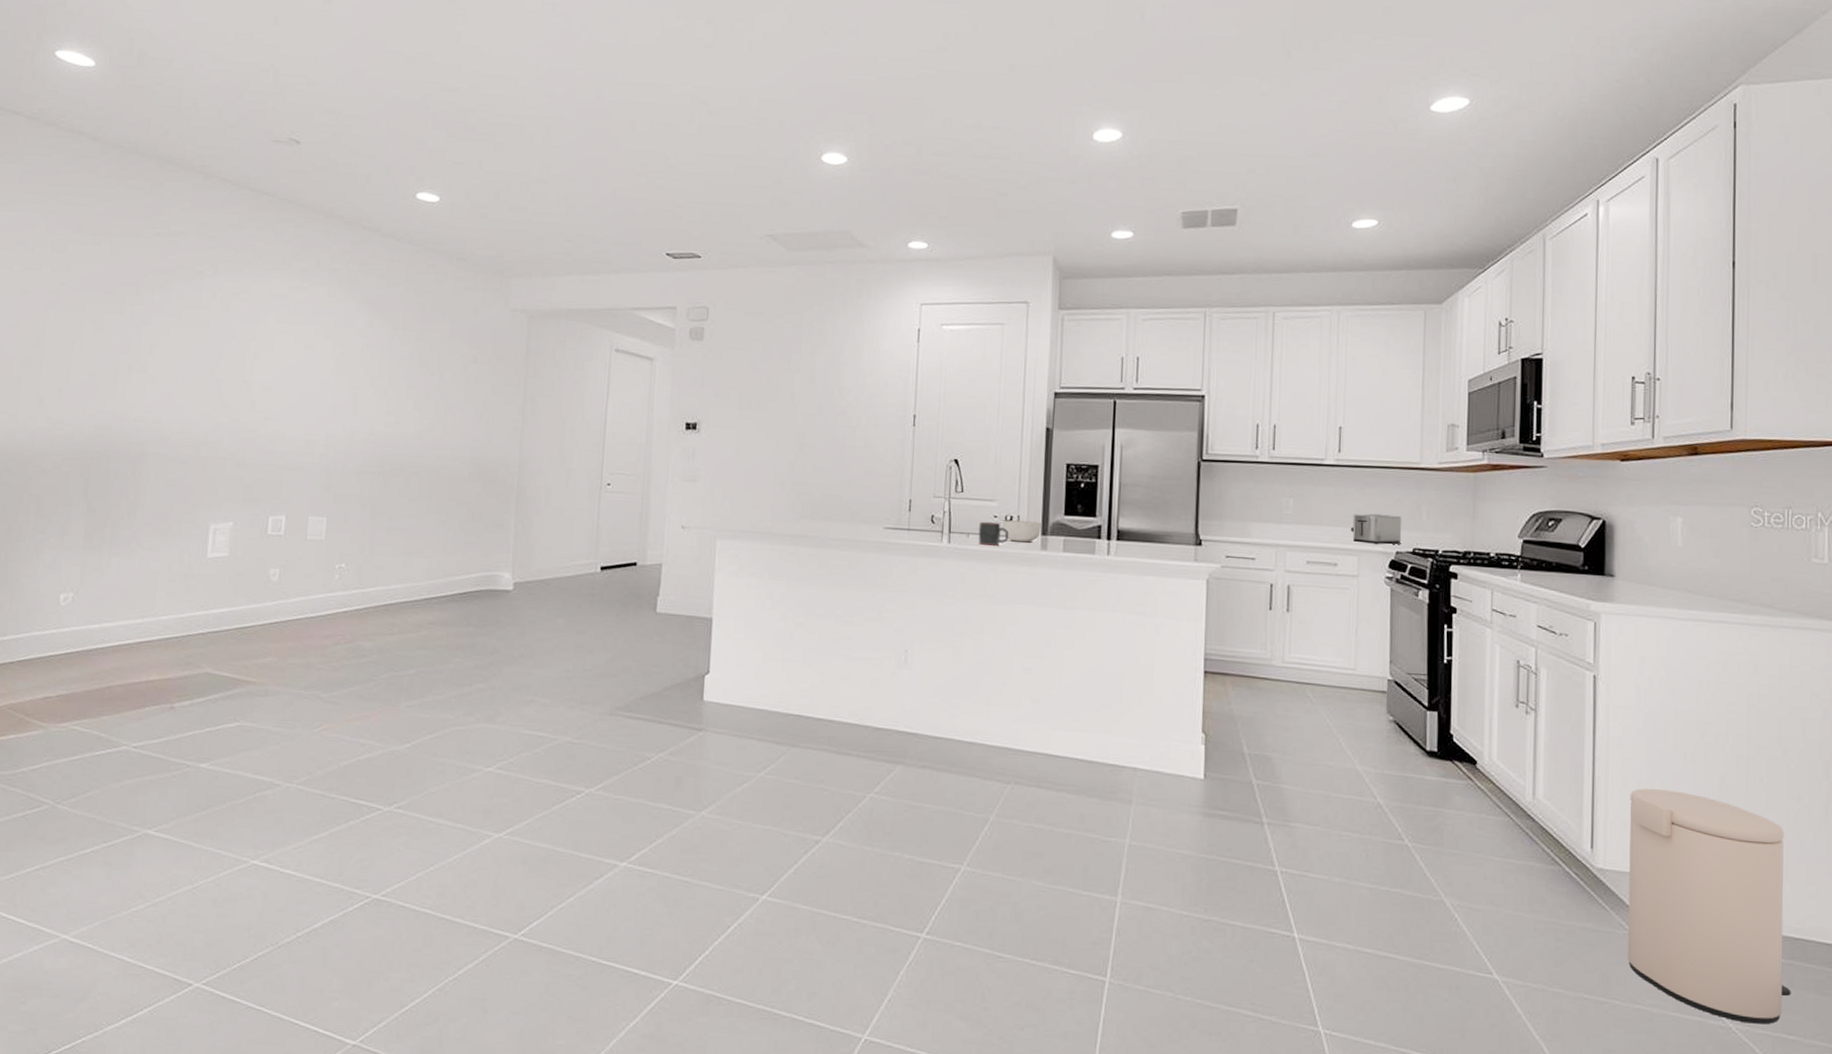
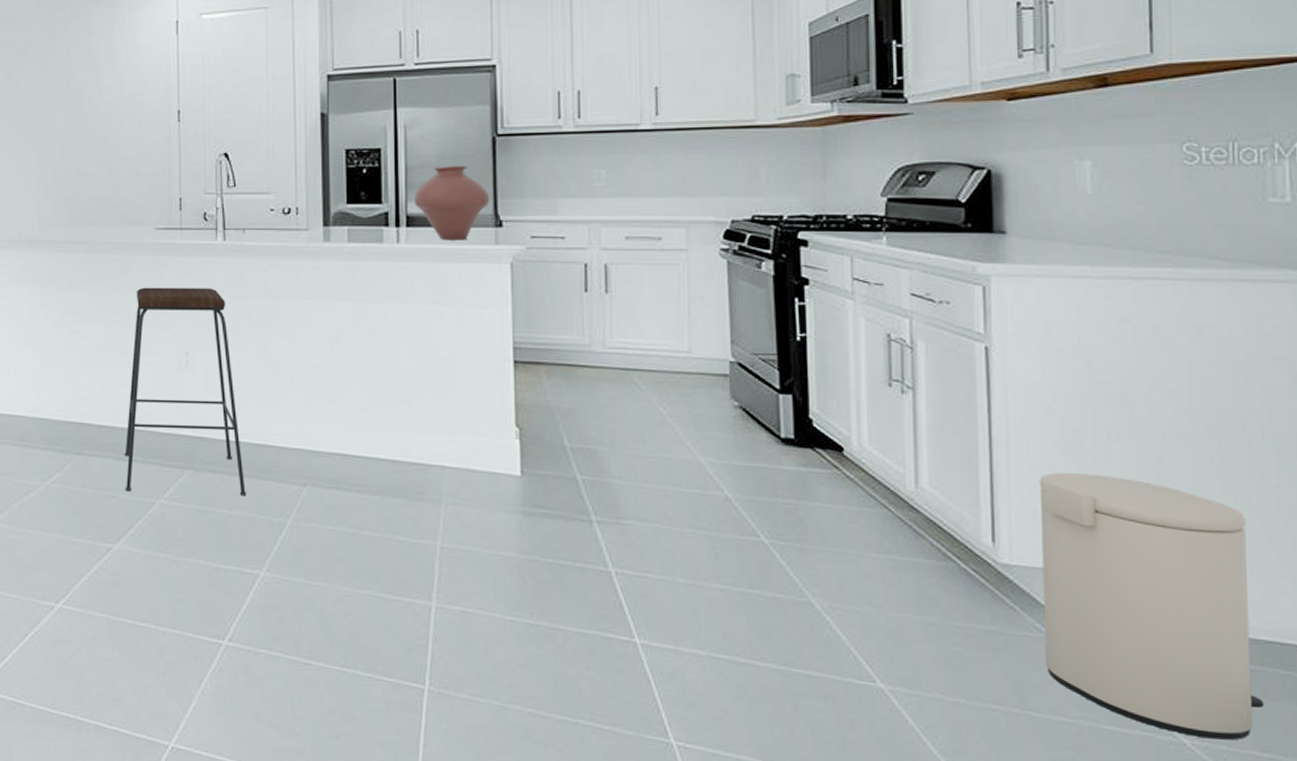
bar stool: none [837,584,954,792] -> present [125,287,247,497]
mug: present [978,521,1009,546] -> none [254,215,288,240]
bowl: present [1001,520,1043,544] -> none [279,213,324,236]
vase: none [1124,485,1192,556] -> present [413,165,490,241]
toaster: present [1350,513,1402,545] -> none [674,180,737,215]

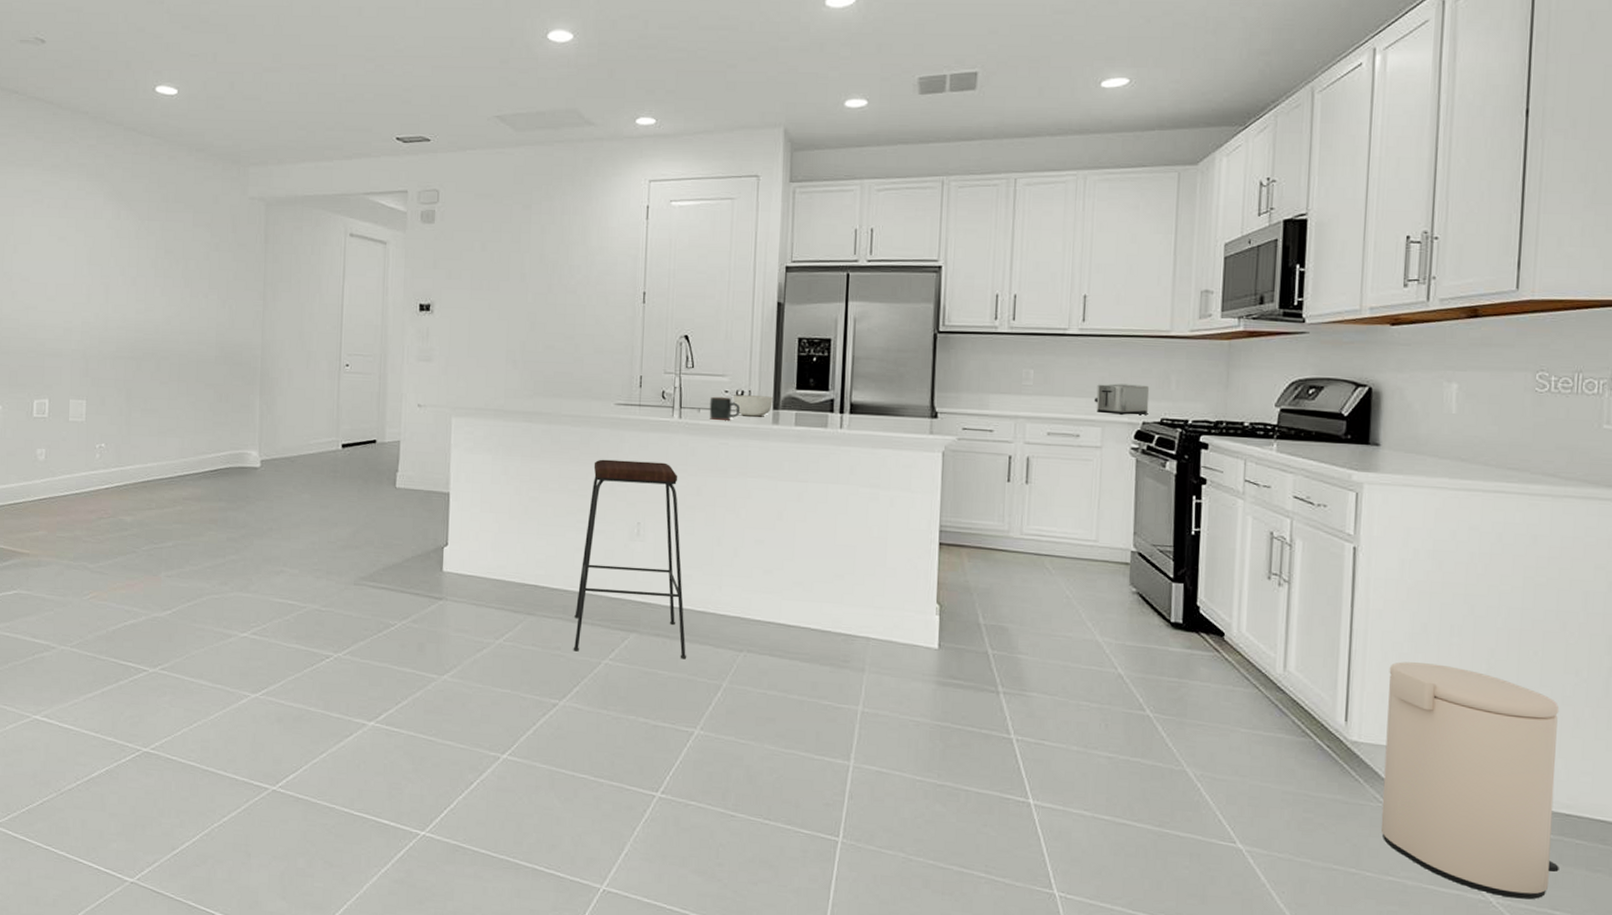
mug: none [254,215,288,240] -> present [709,396,741,420]
bowl: none [279,213,324,236] -> present [732,395,774,418]
vase: present [413,165,490,241] -> none [858,358,928,429]
toaster: none [674,180,737,215] -> present [1094,383,1150,416]

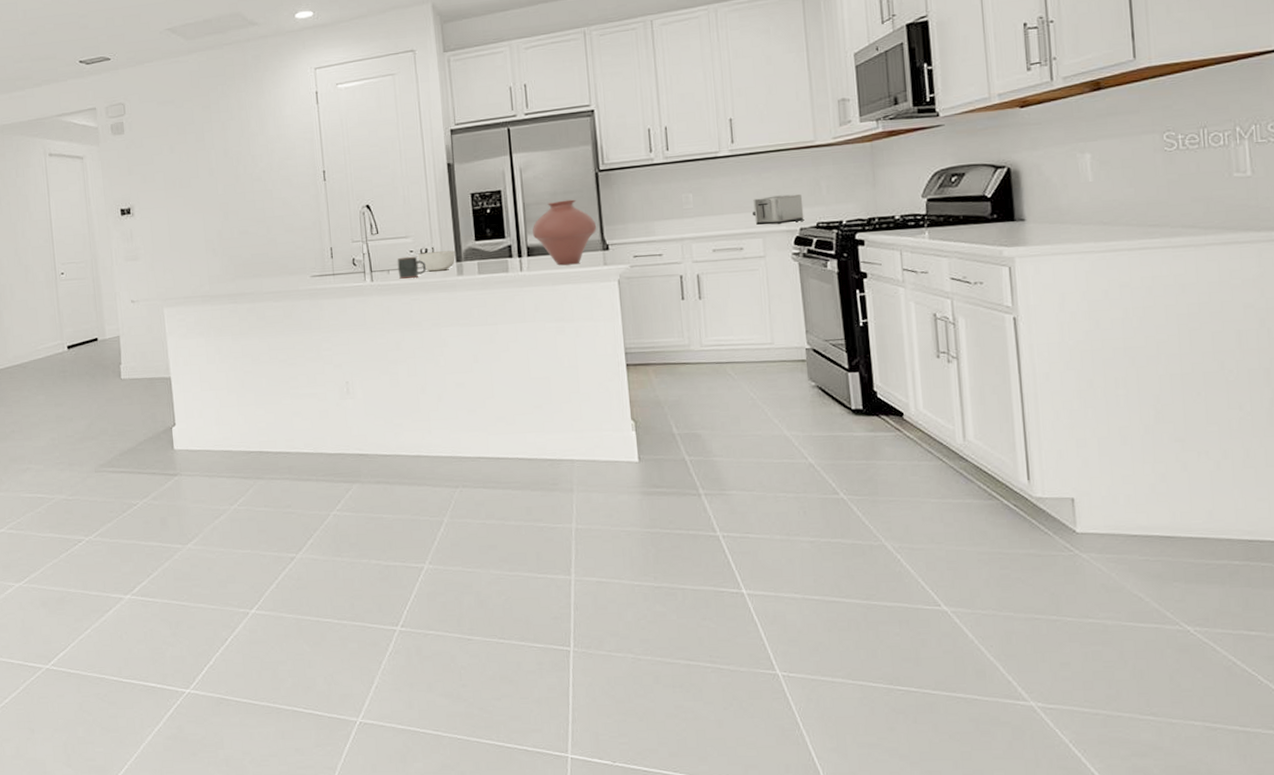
bar stool: present [573,459,687,660] -> none [298,324,408,507]
vase: none [858,358,928,429] -> present [532,199,597,266]
pedal bin: present [1380,661,1560,900] -> none [1062,416,1249,625]

